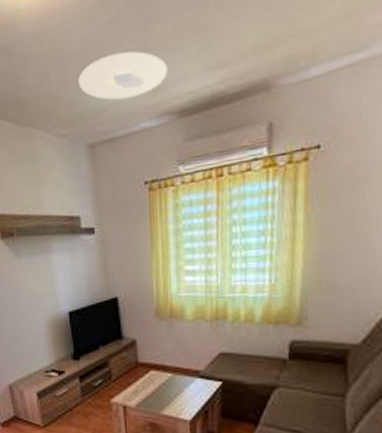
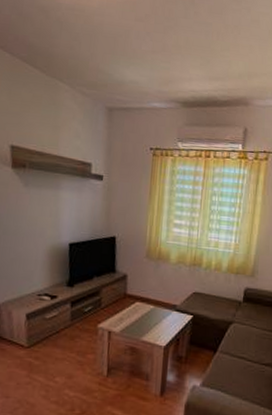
ceiling light: present [78,51,169,100] -> none [105,44,179,82]

